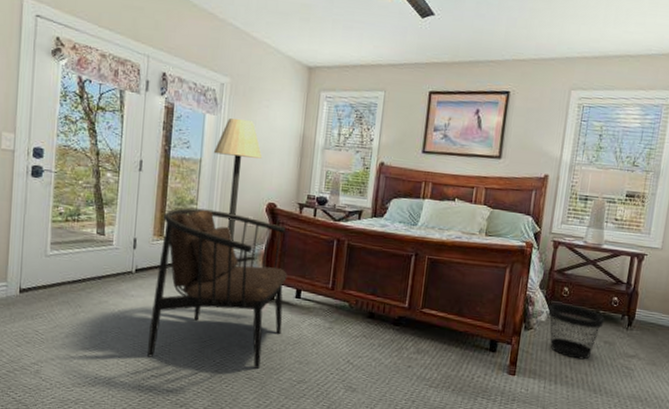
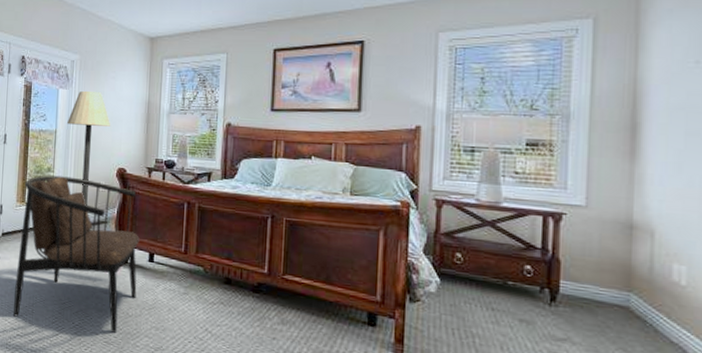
wastebasket: present [547,304,605,360] -> none [437,272,516,341]

